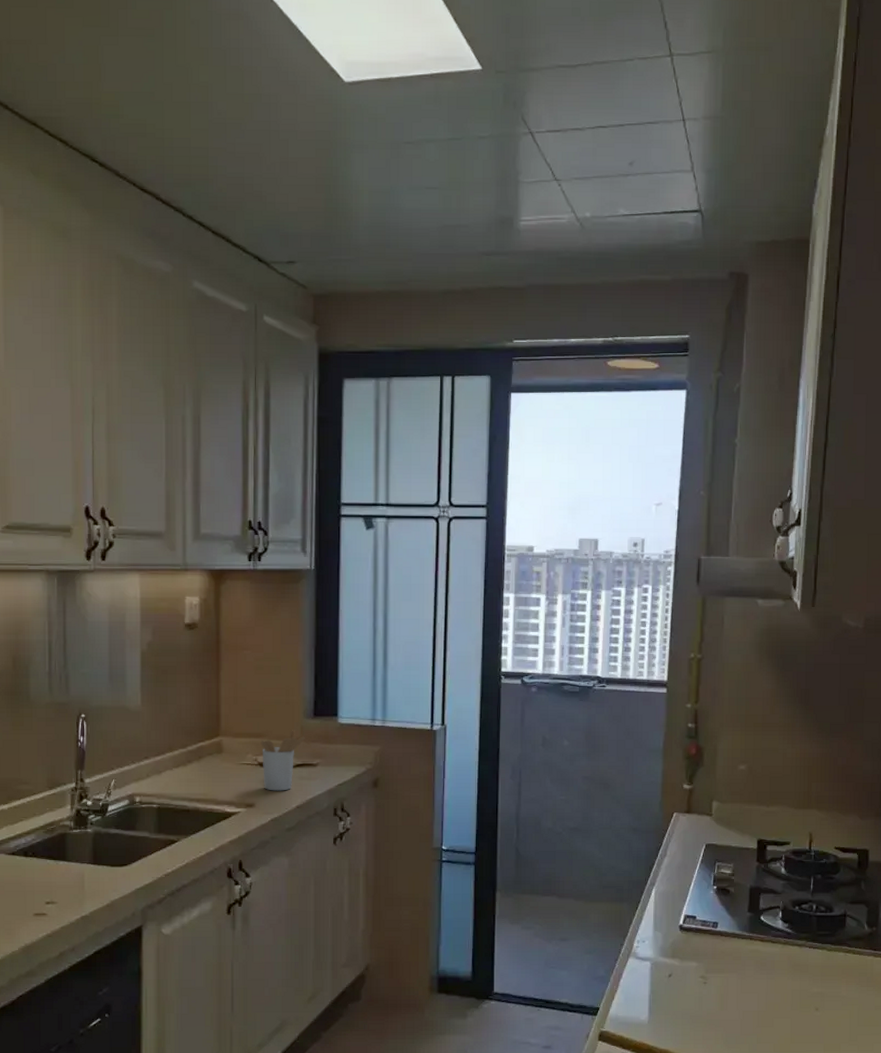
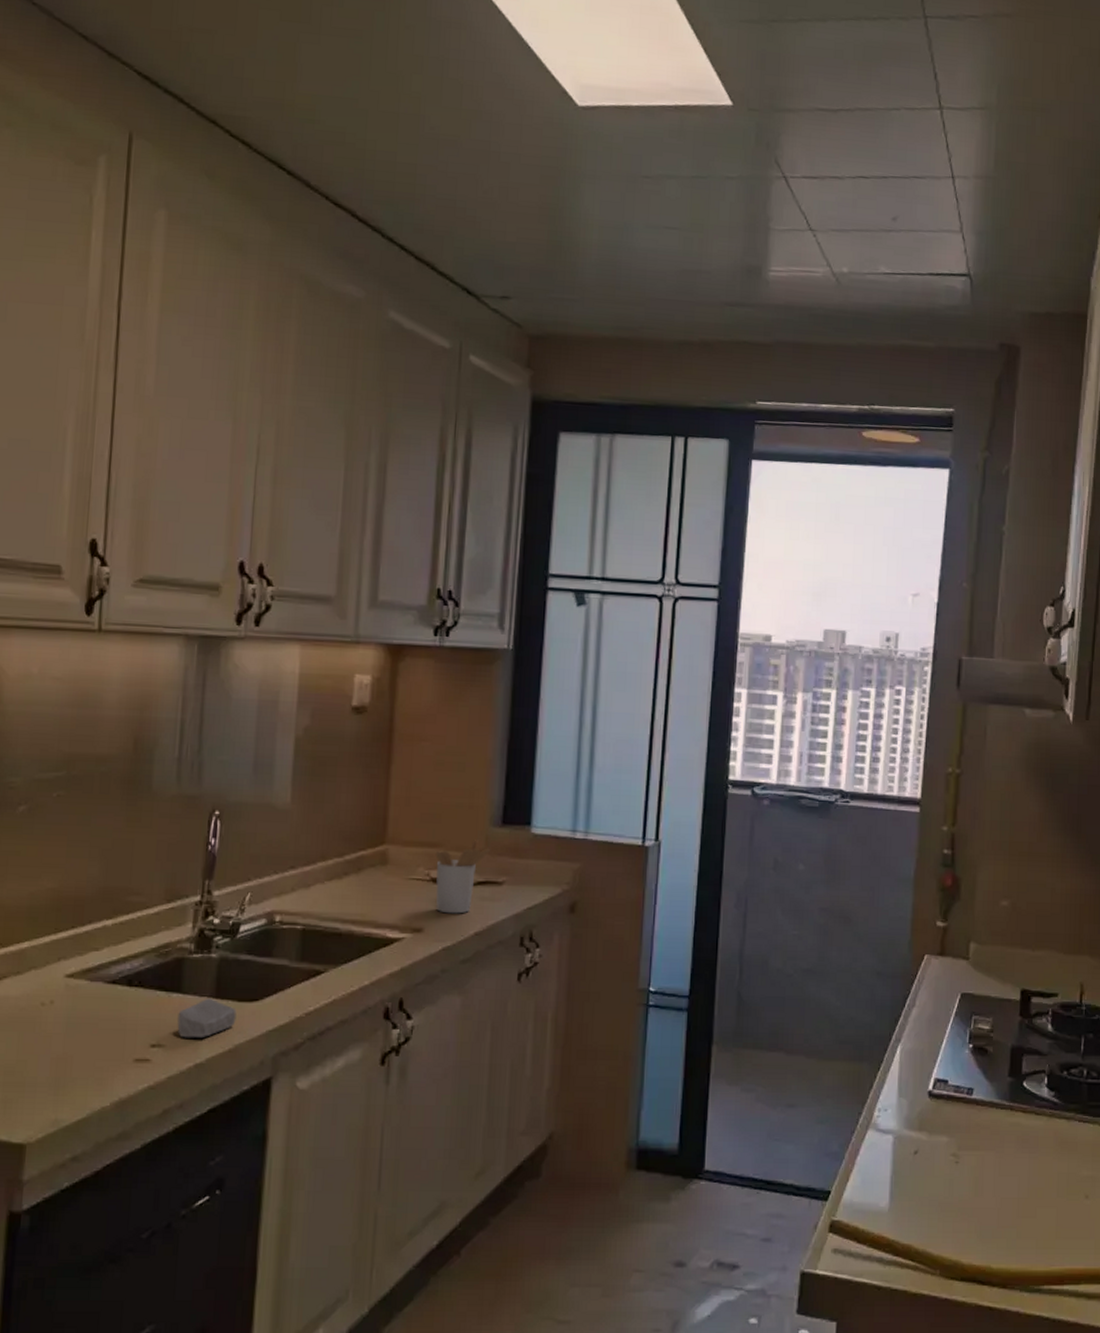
soap bar: none [65,864,111,896] -> present [177,998,237,1039]

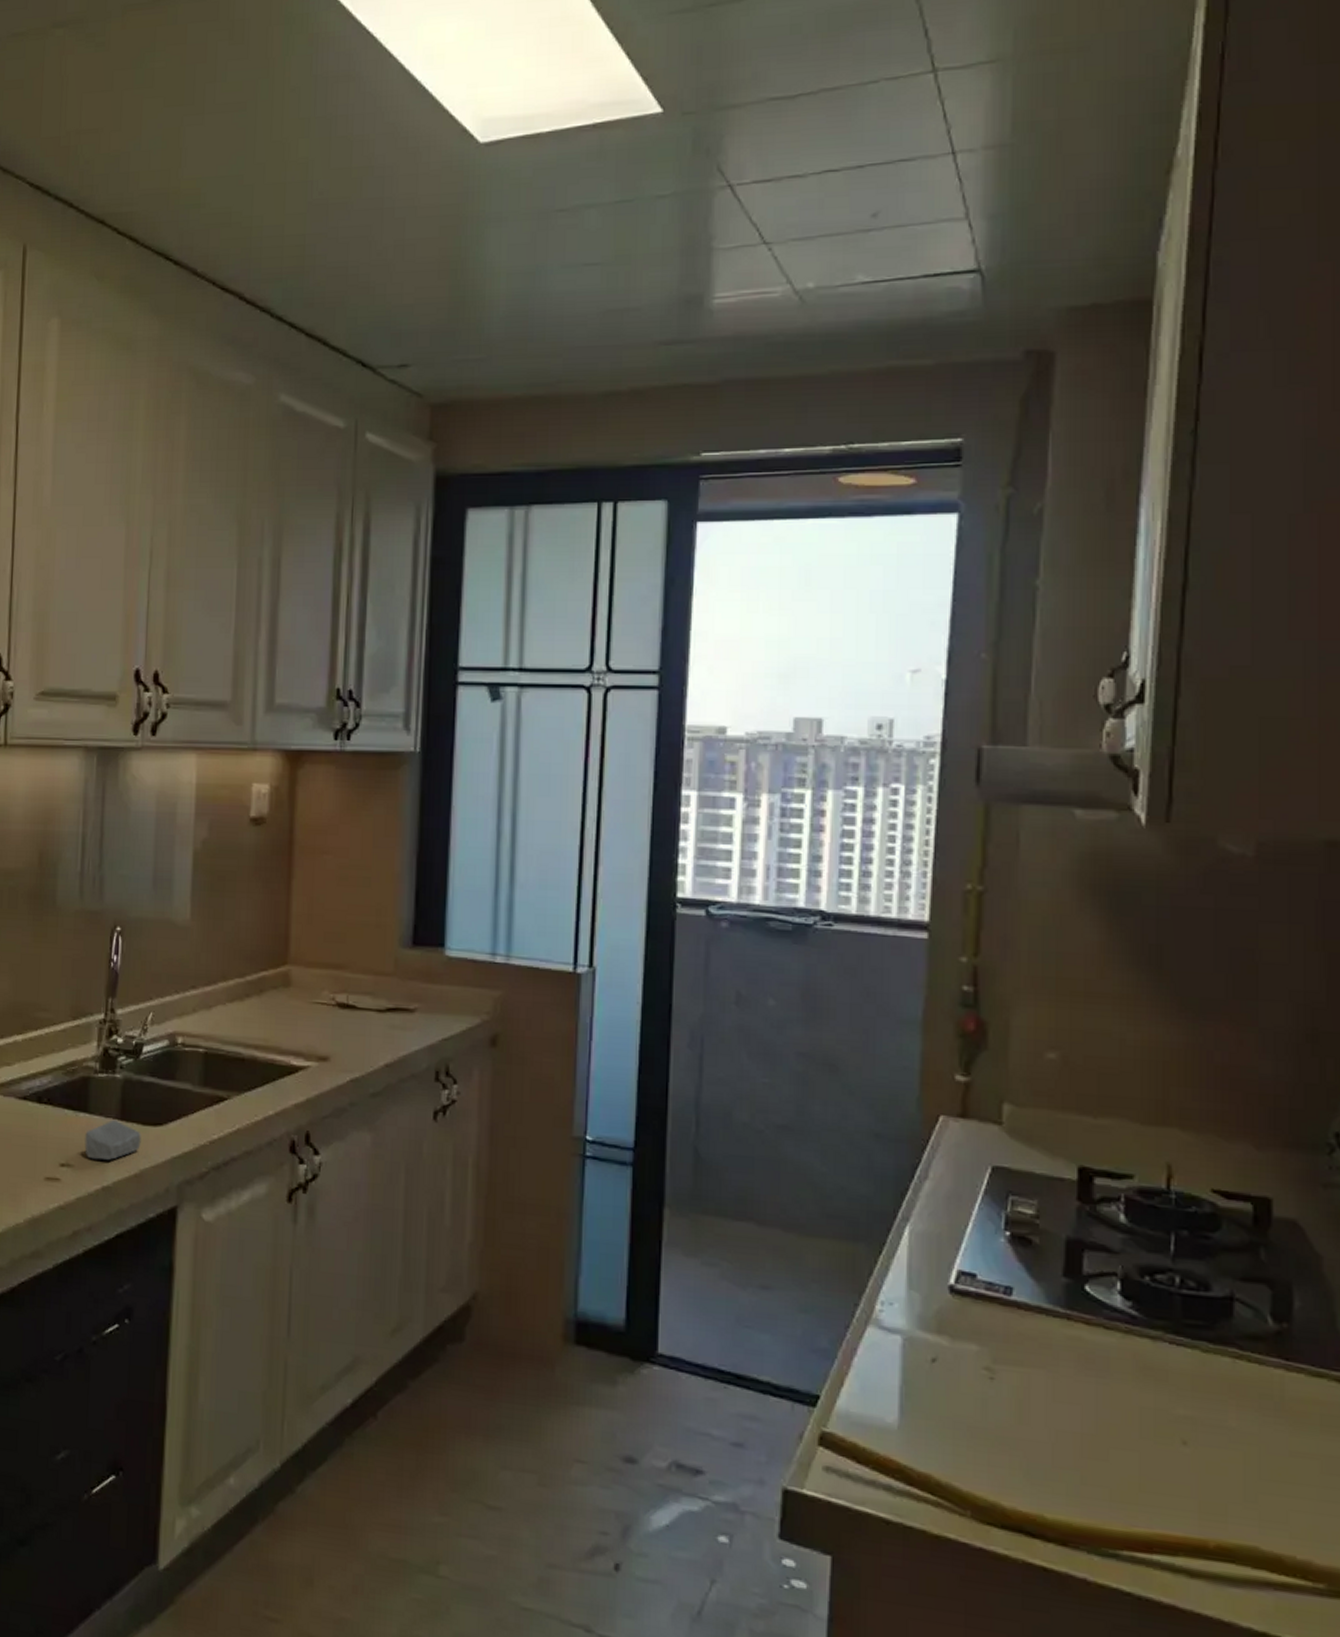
utensil holder: present [435,839,490,914] -> none [340,962,400,1043]

